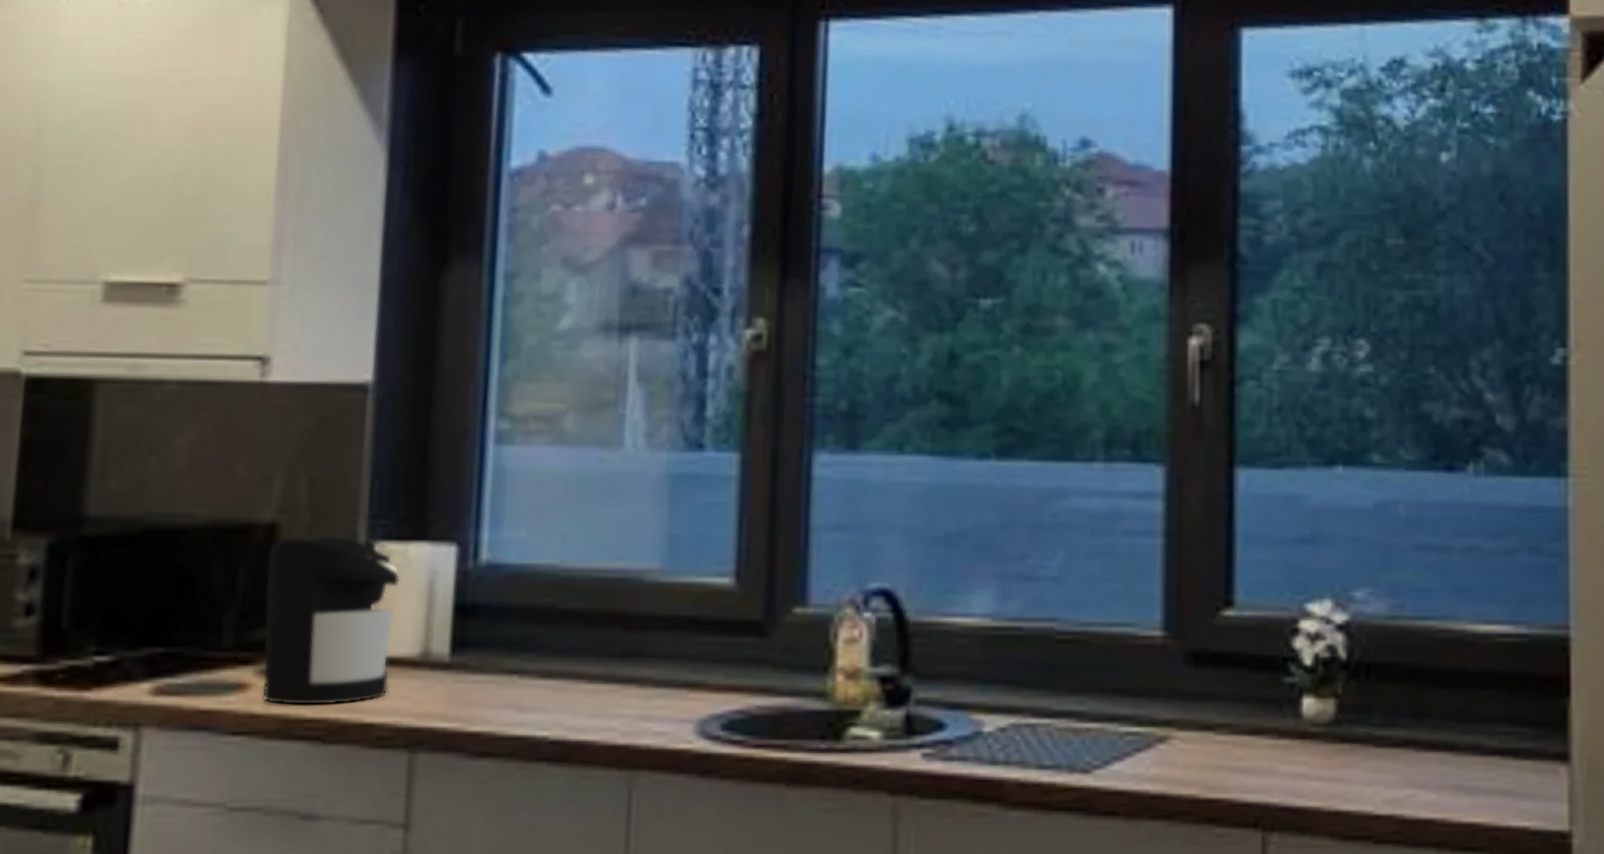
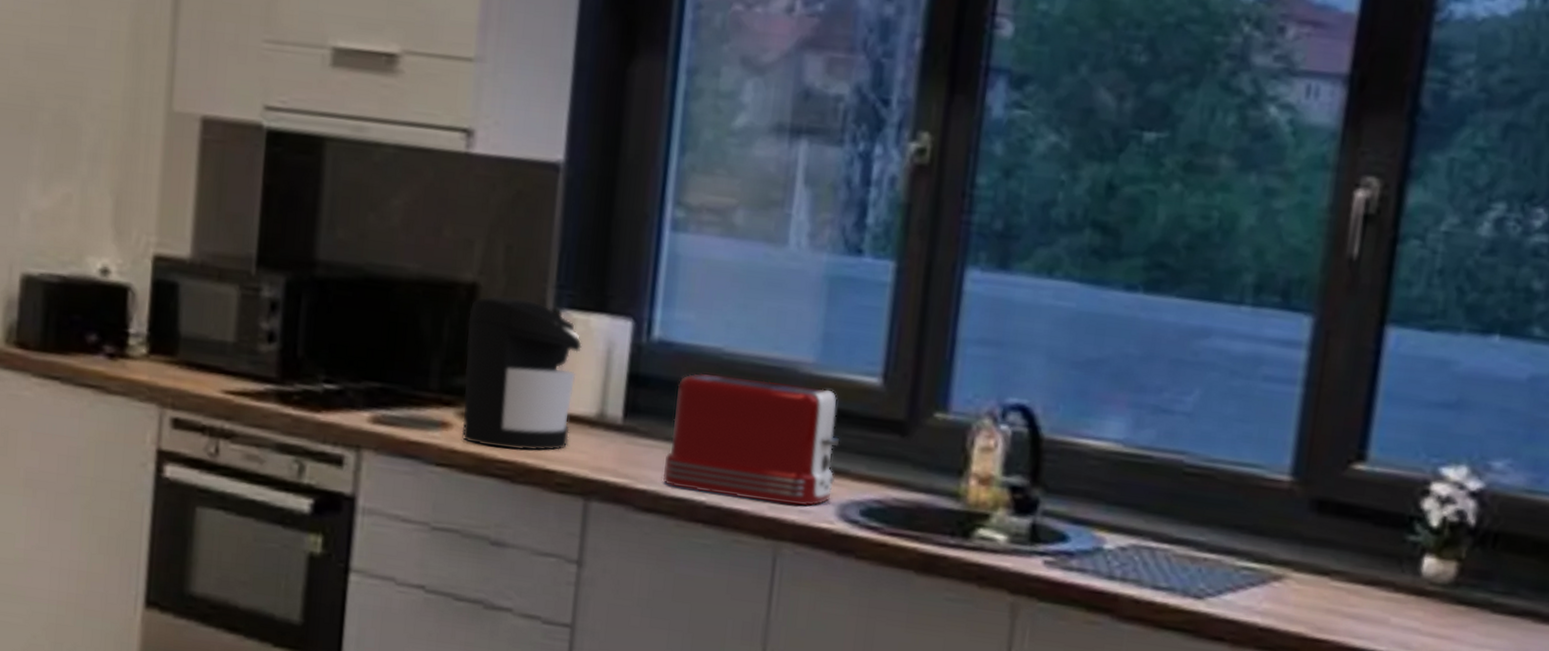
toaster: none [499,594,694,728] -> present [663,374,840,506]

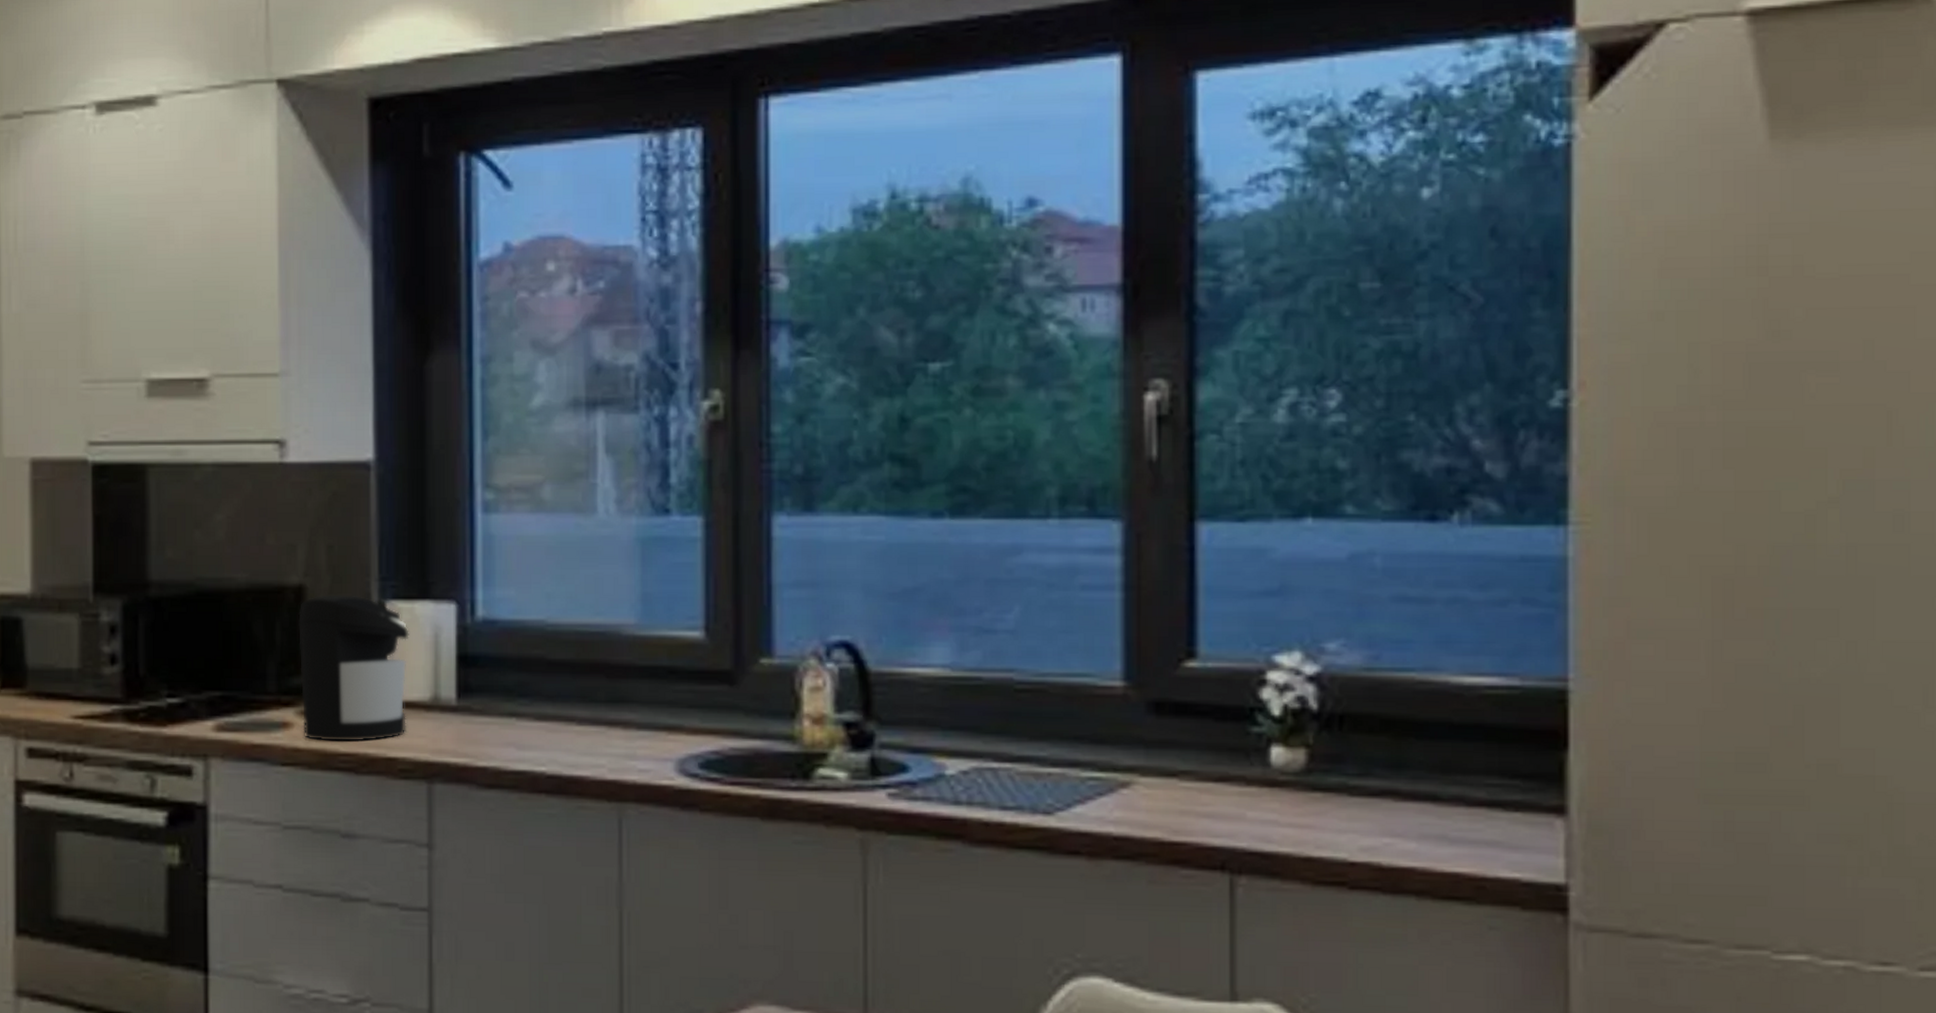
toaster: present [663,374,840,506] -> none [501,646,670,765]

